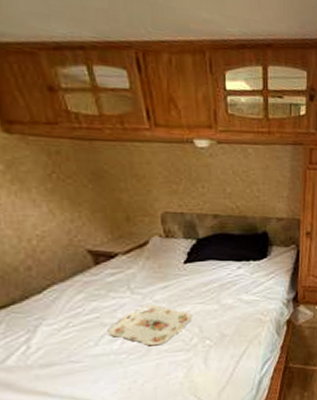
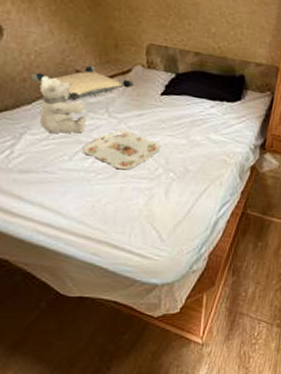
pillow: none [34,242,155,283] -> present [29,65,135,101]
teddy bear: none [48,261,108,320] -> present [39,76,86,134]

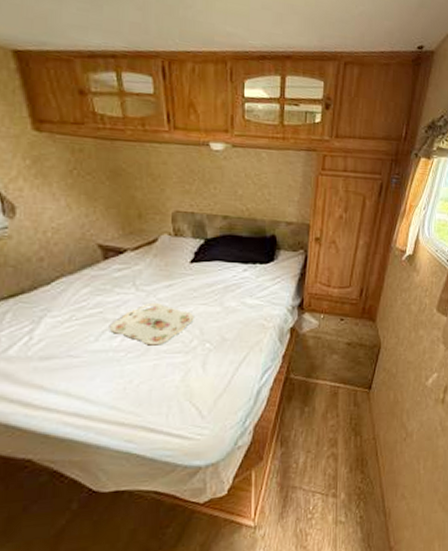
pillow: present [29,65,135,101] -> none [46,238,162,277]
teddy bear: present [39,76,86,134] -> none [58,253,112,313]

